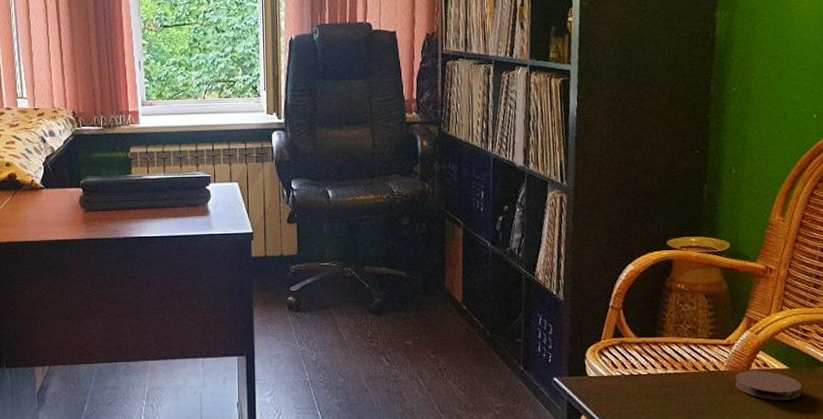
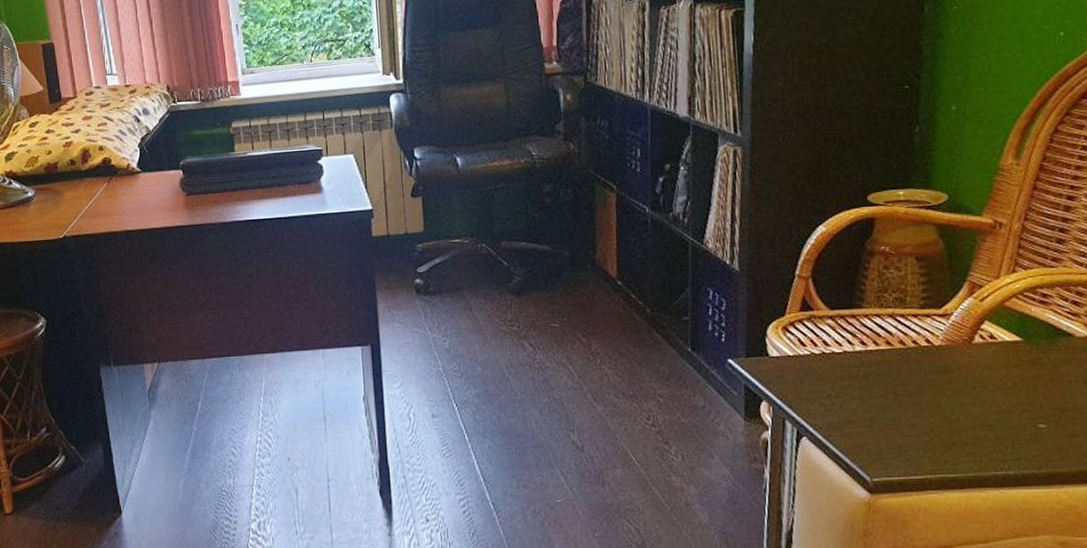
coaster: present [734,371,802,401] -> none [952,344,1039,378]

